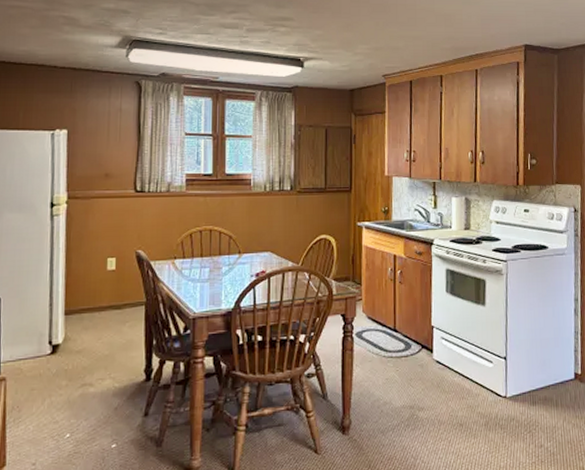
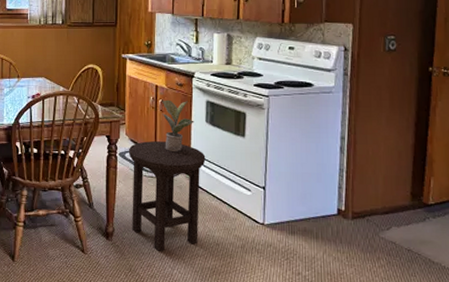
stool: none [365,316,447,440] -> present [128,141,206,251]
potted plant: none [400,270,434,327] -> present [162,99,194,151]

